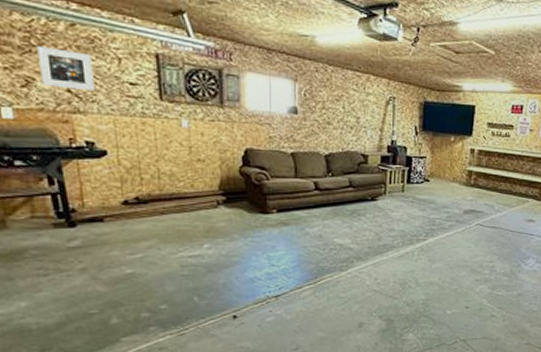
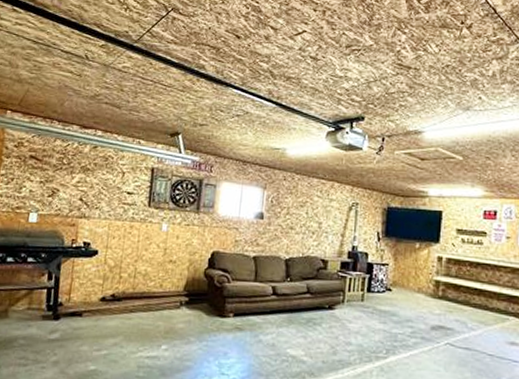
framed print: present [36,45,94,91] -> none [63,163,104,199]

